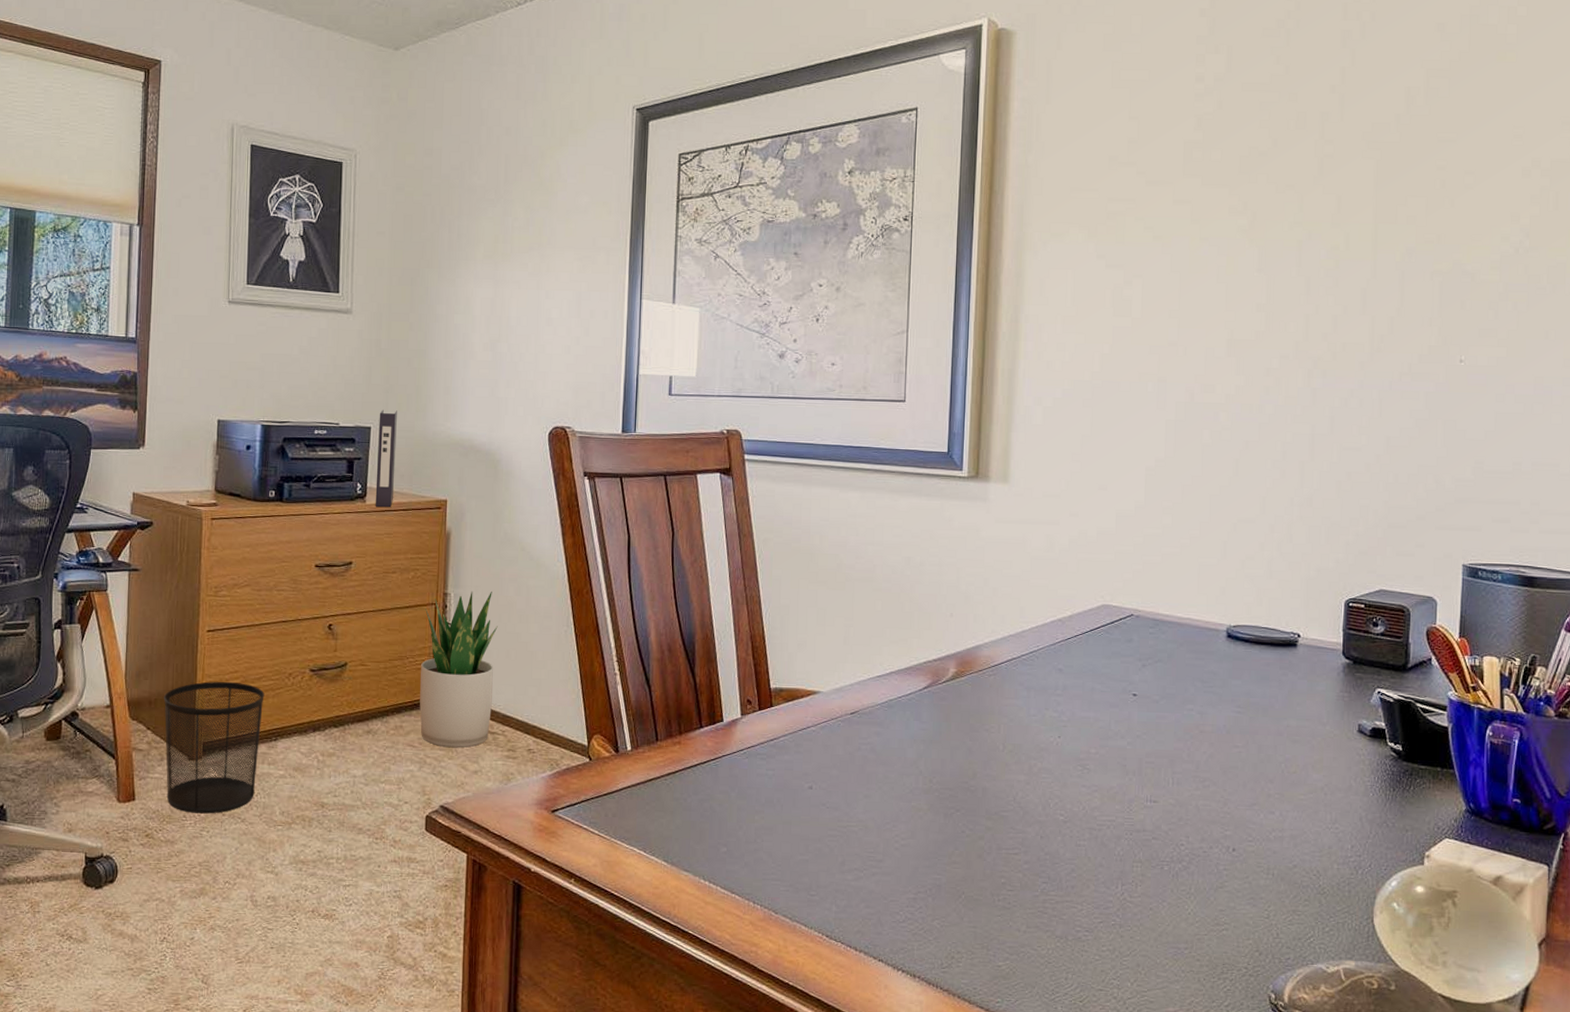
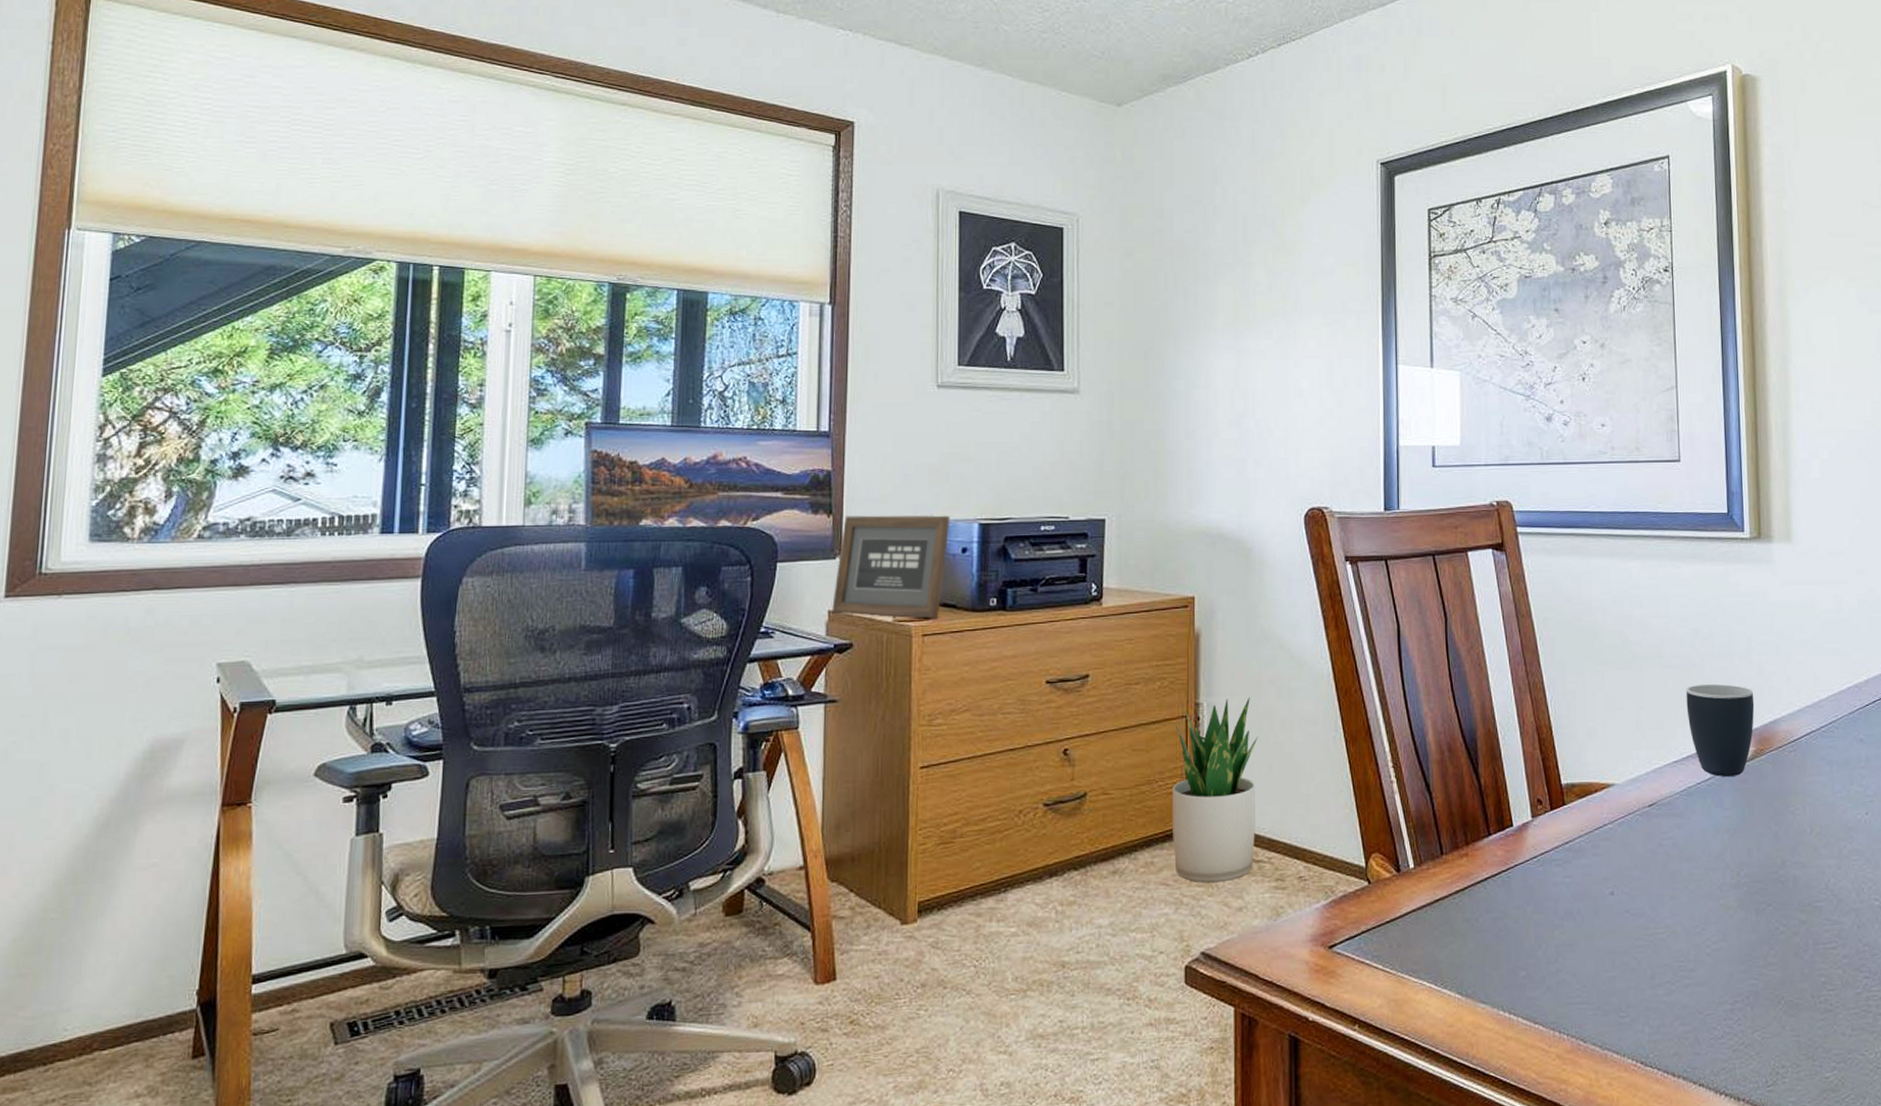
picture frame: none [136,412,237,505] -> present [832,515,951,619]
waste bin: present [163,681,265,814] -> none [869,826,991,989]
binder: present [375,410,397,508] -> none [1113,499,1135,610]
mug: none [893,608,959,693] -> present [1686,683,1755,777]

